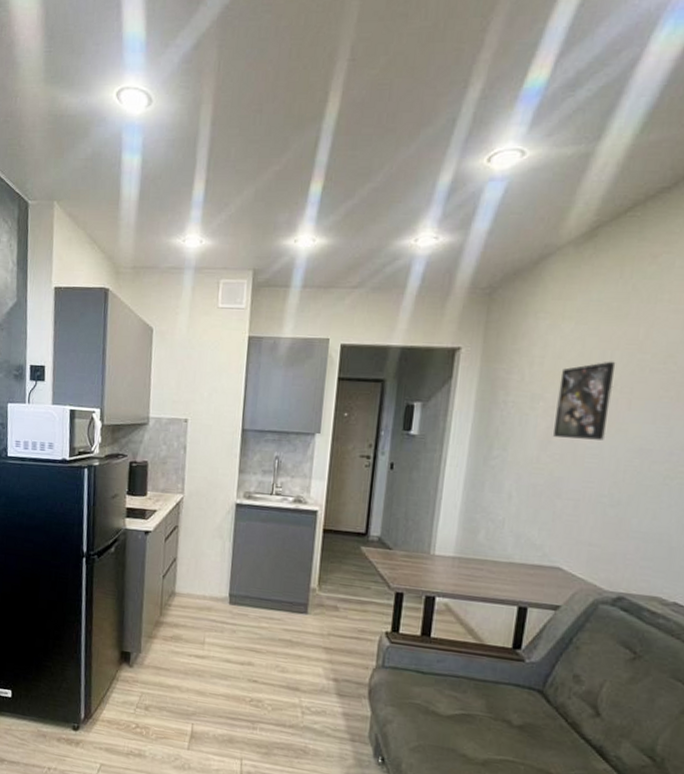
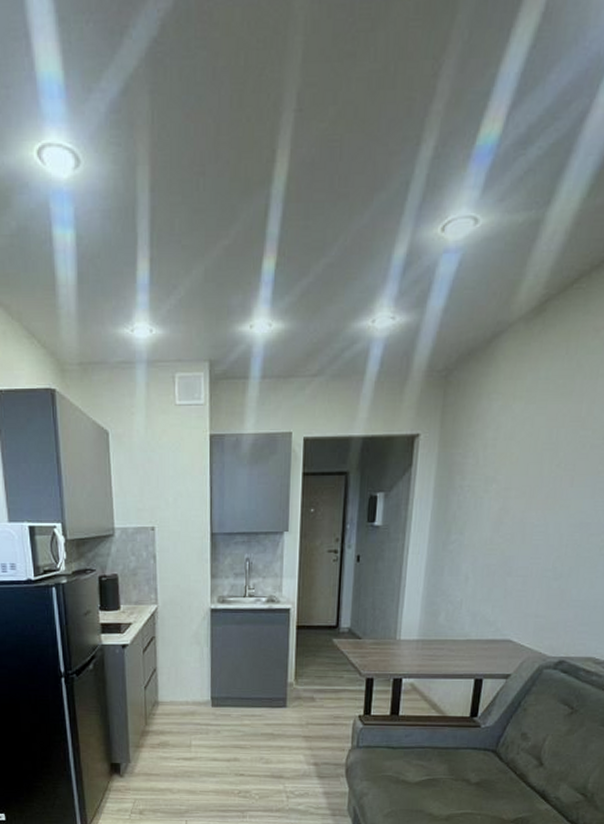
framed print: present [554,361,616,440] -> none [505,439,561,518]

